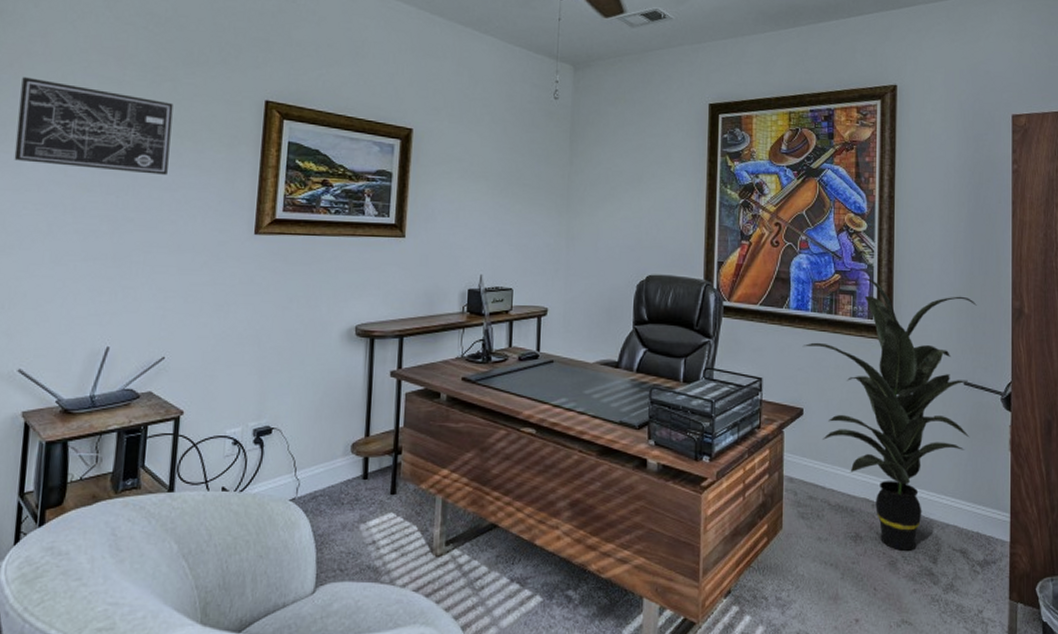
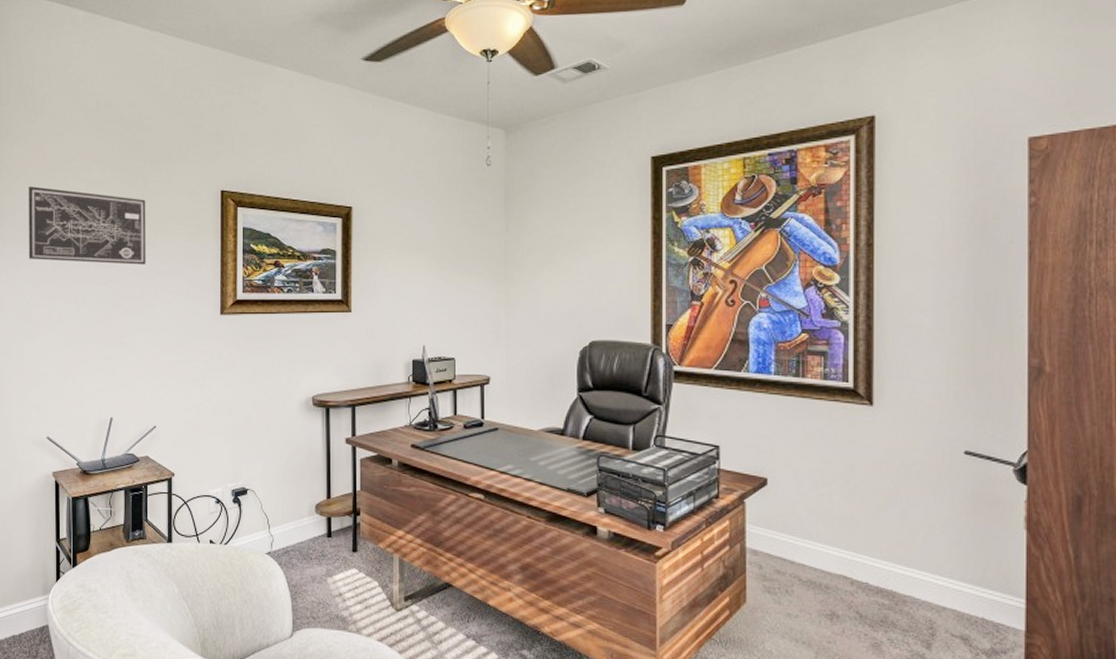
indoor plant: present [802,278,977,551] -> none [765,337,981,634]

